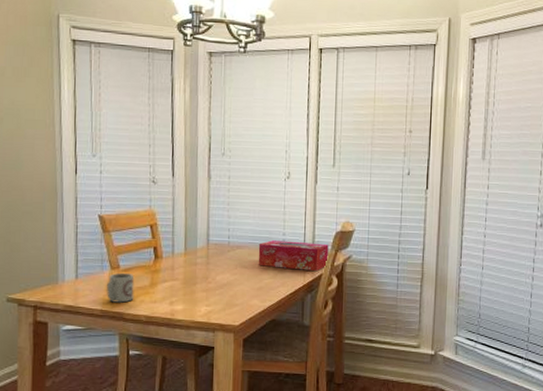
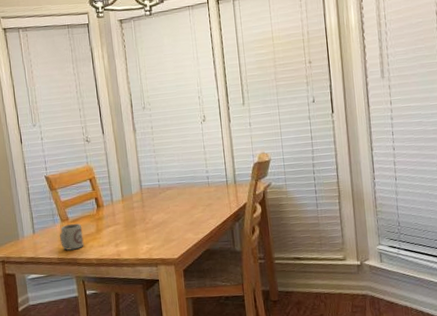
tissue box: present [258,240,329,272] -> none [185,175,250,203]

